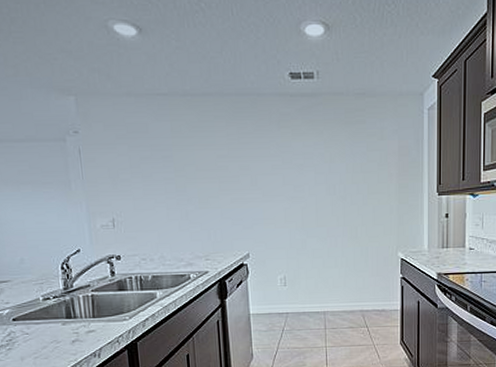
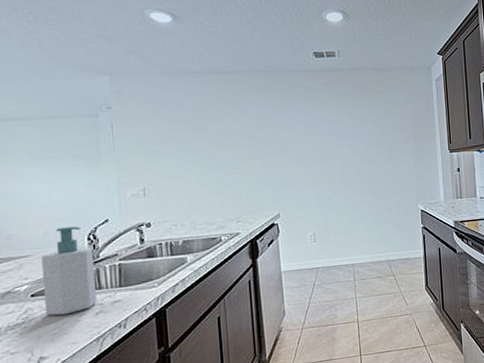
soap bottle: none [19,255,73,341] -> present [40,226,98,316]

